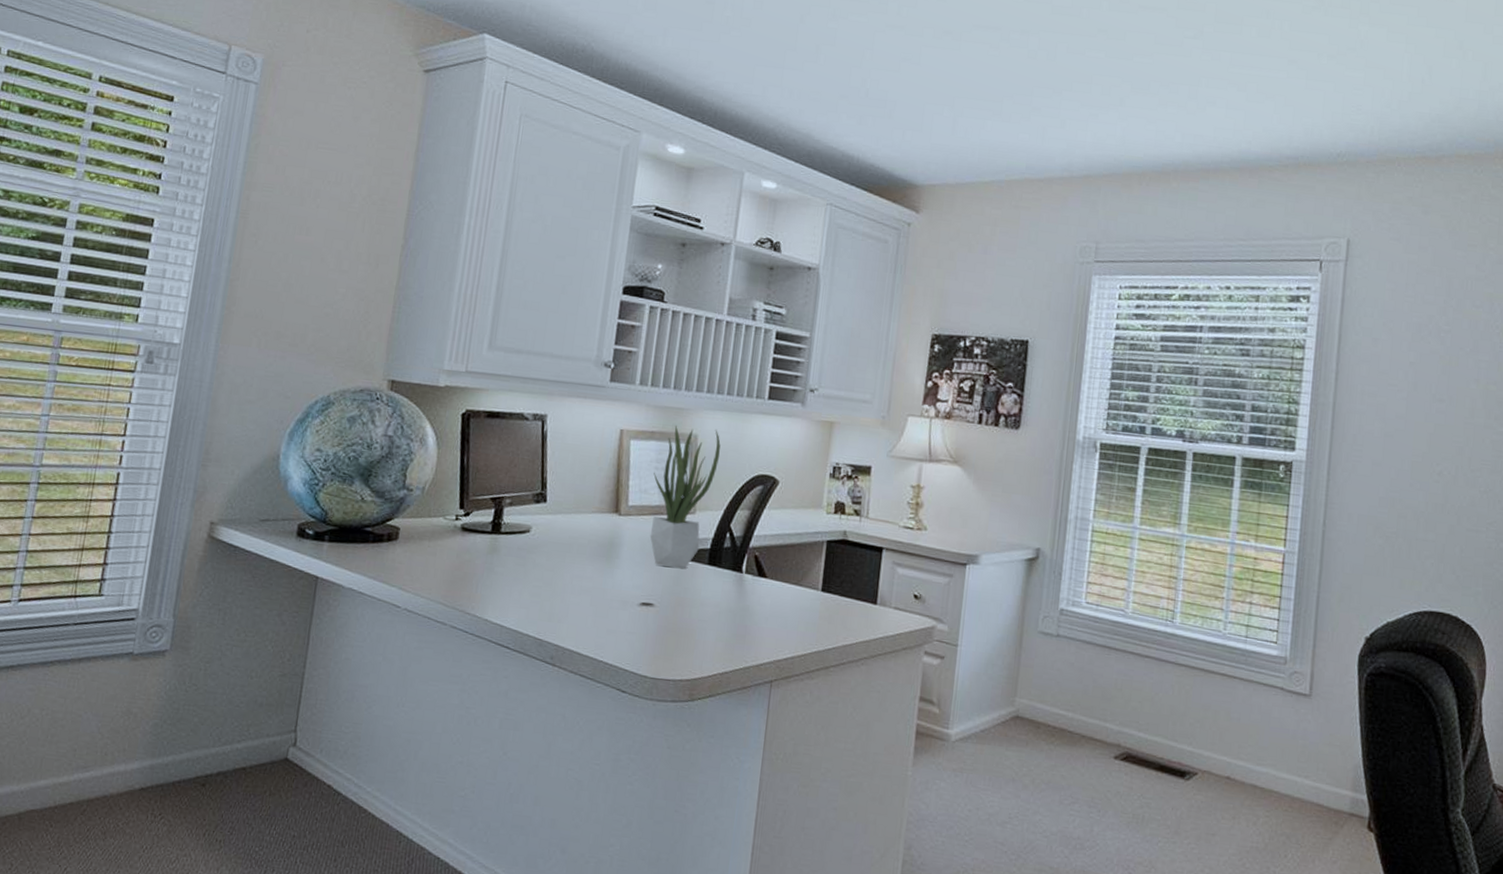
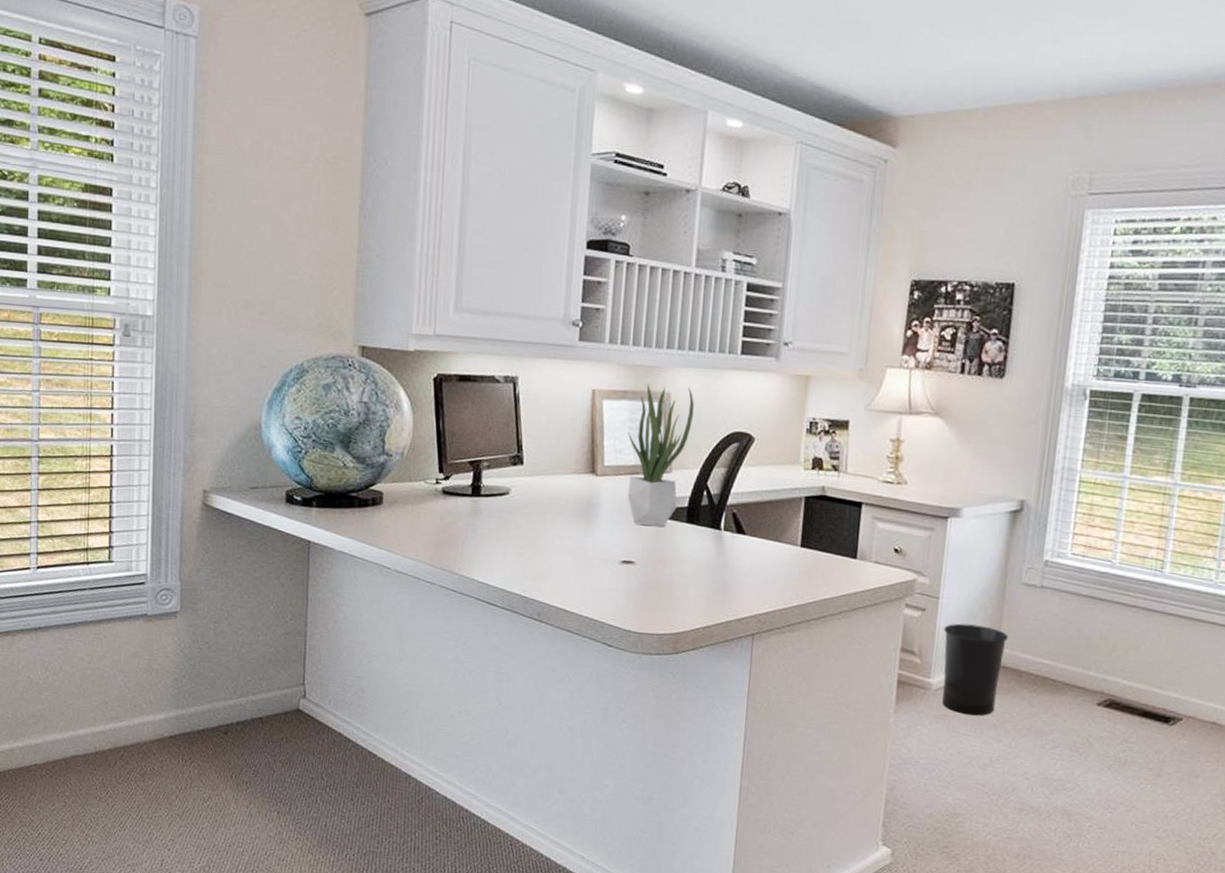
waste bin: none [960,672,1026,769] -> present [942,623,1008,715]

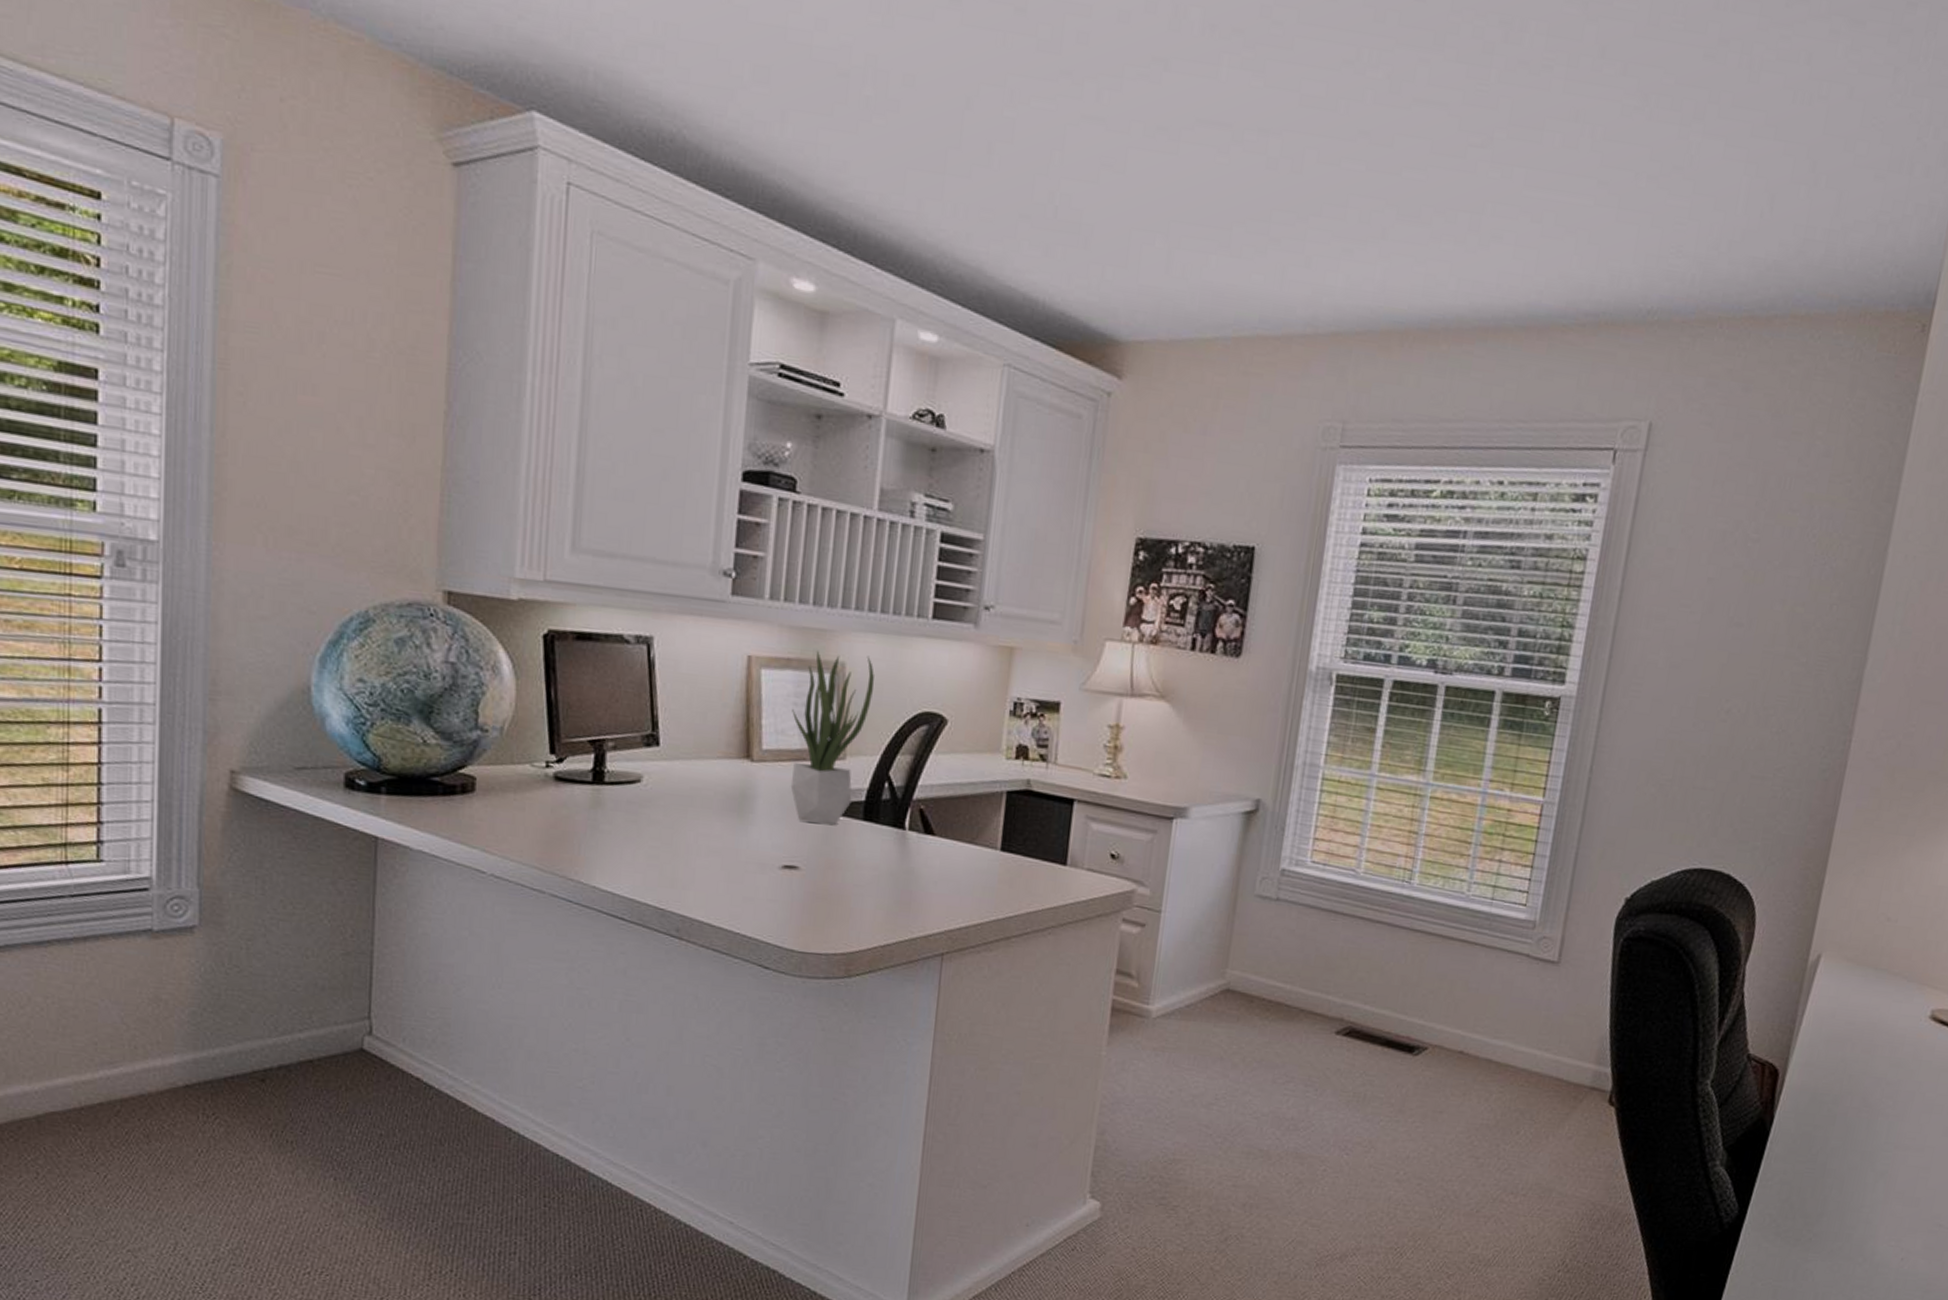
waste bin: present [942,623,1008,715] -> none [1162,941,1239,1047]

